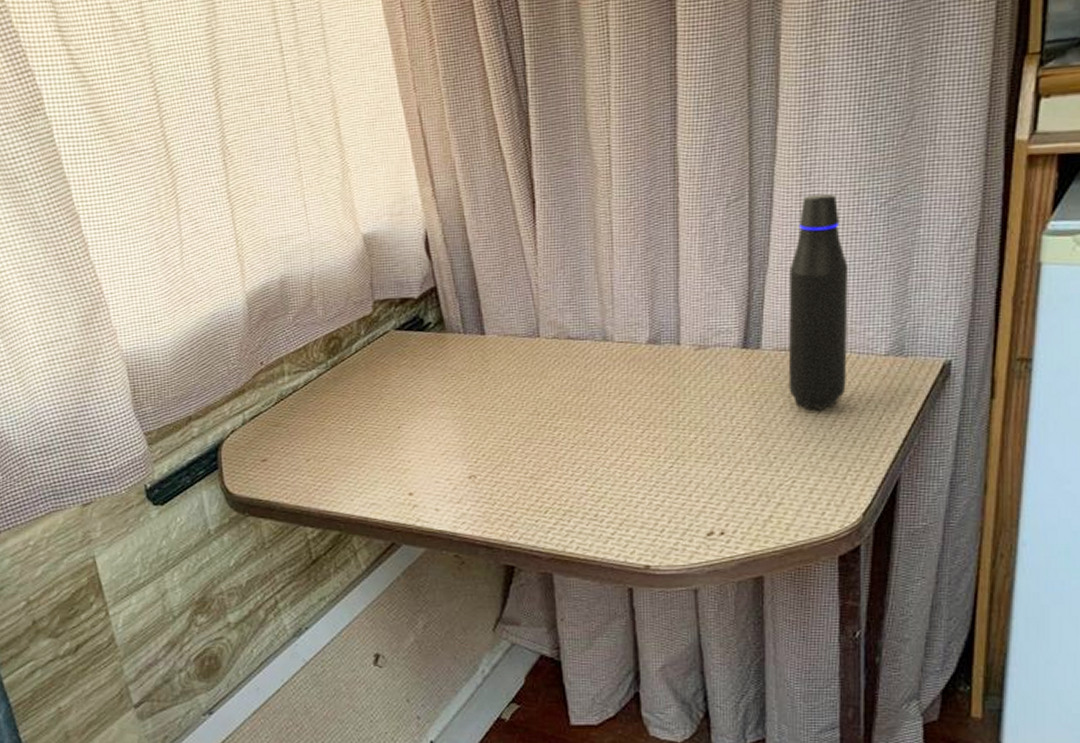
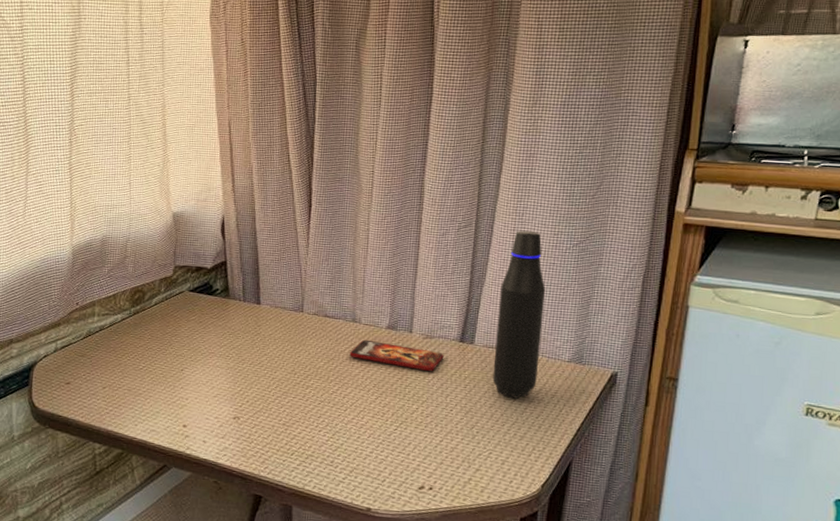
smartphone: none [603,360,724,391] -> present [349,339,444,372]

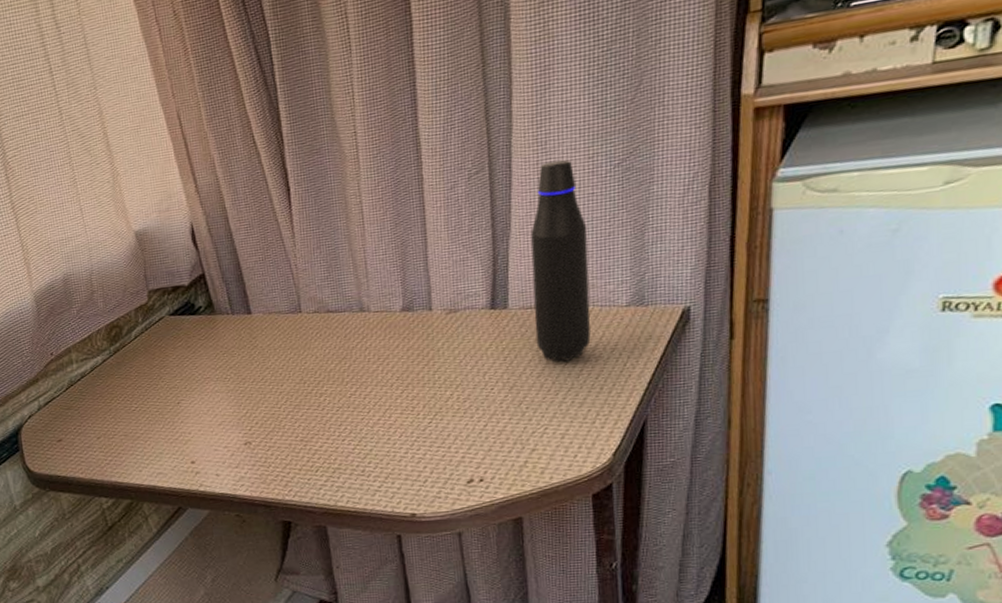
smartphone: present [349,339,444,372] -> none [362,326,474,353]

